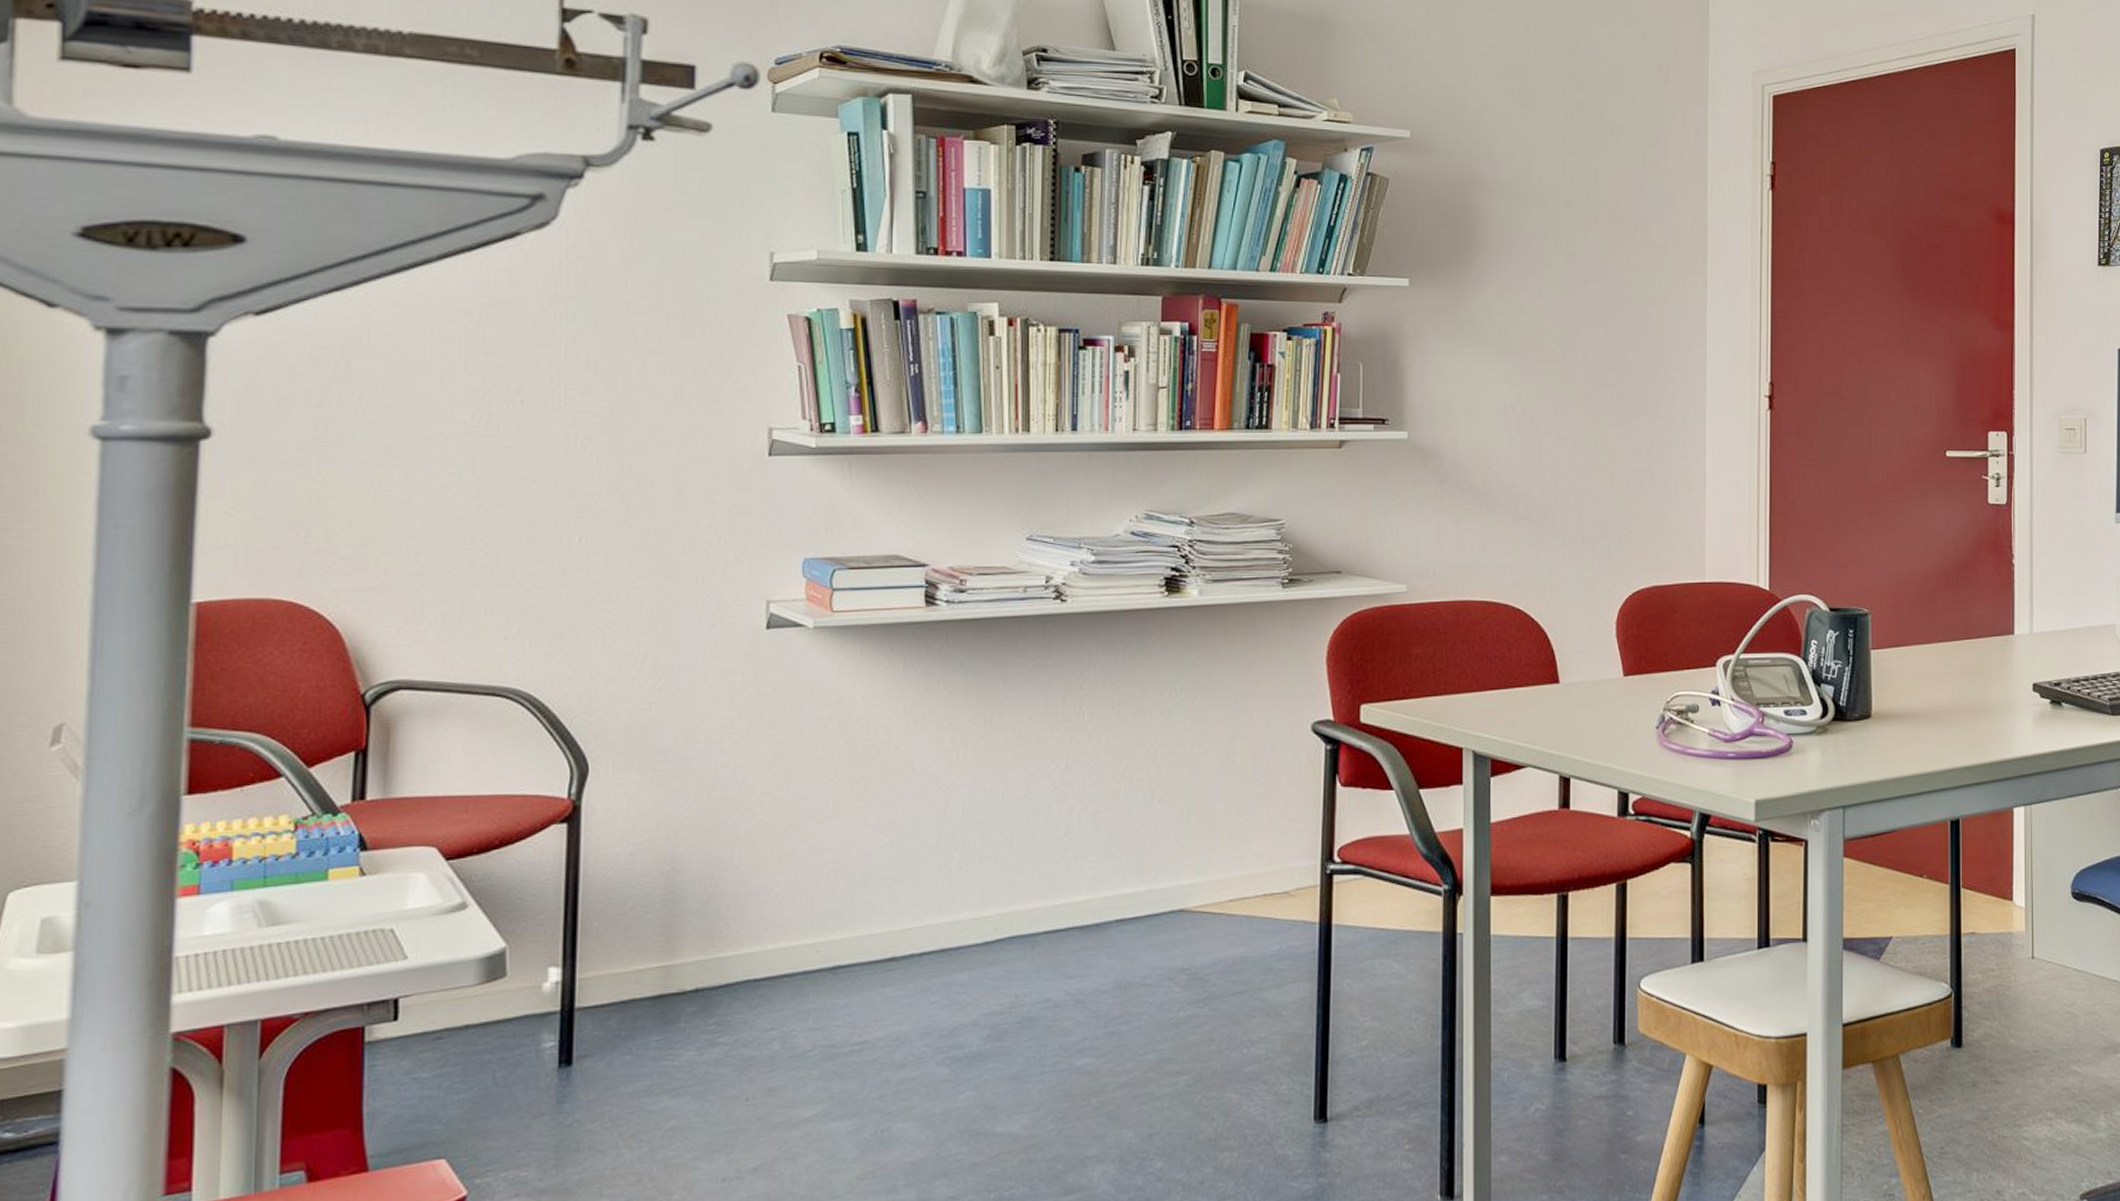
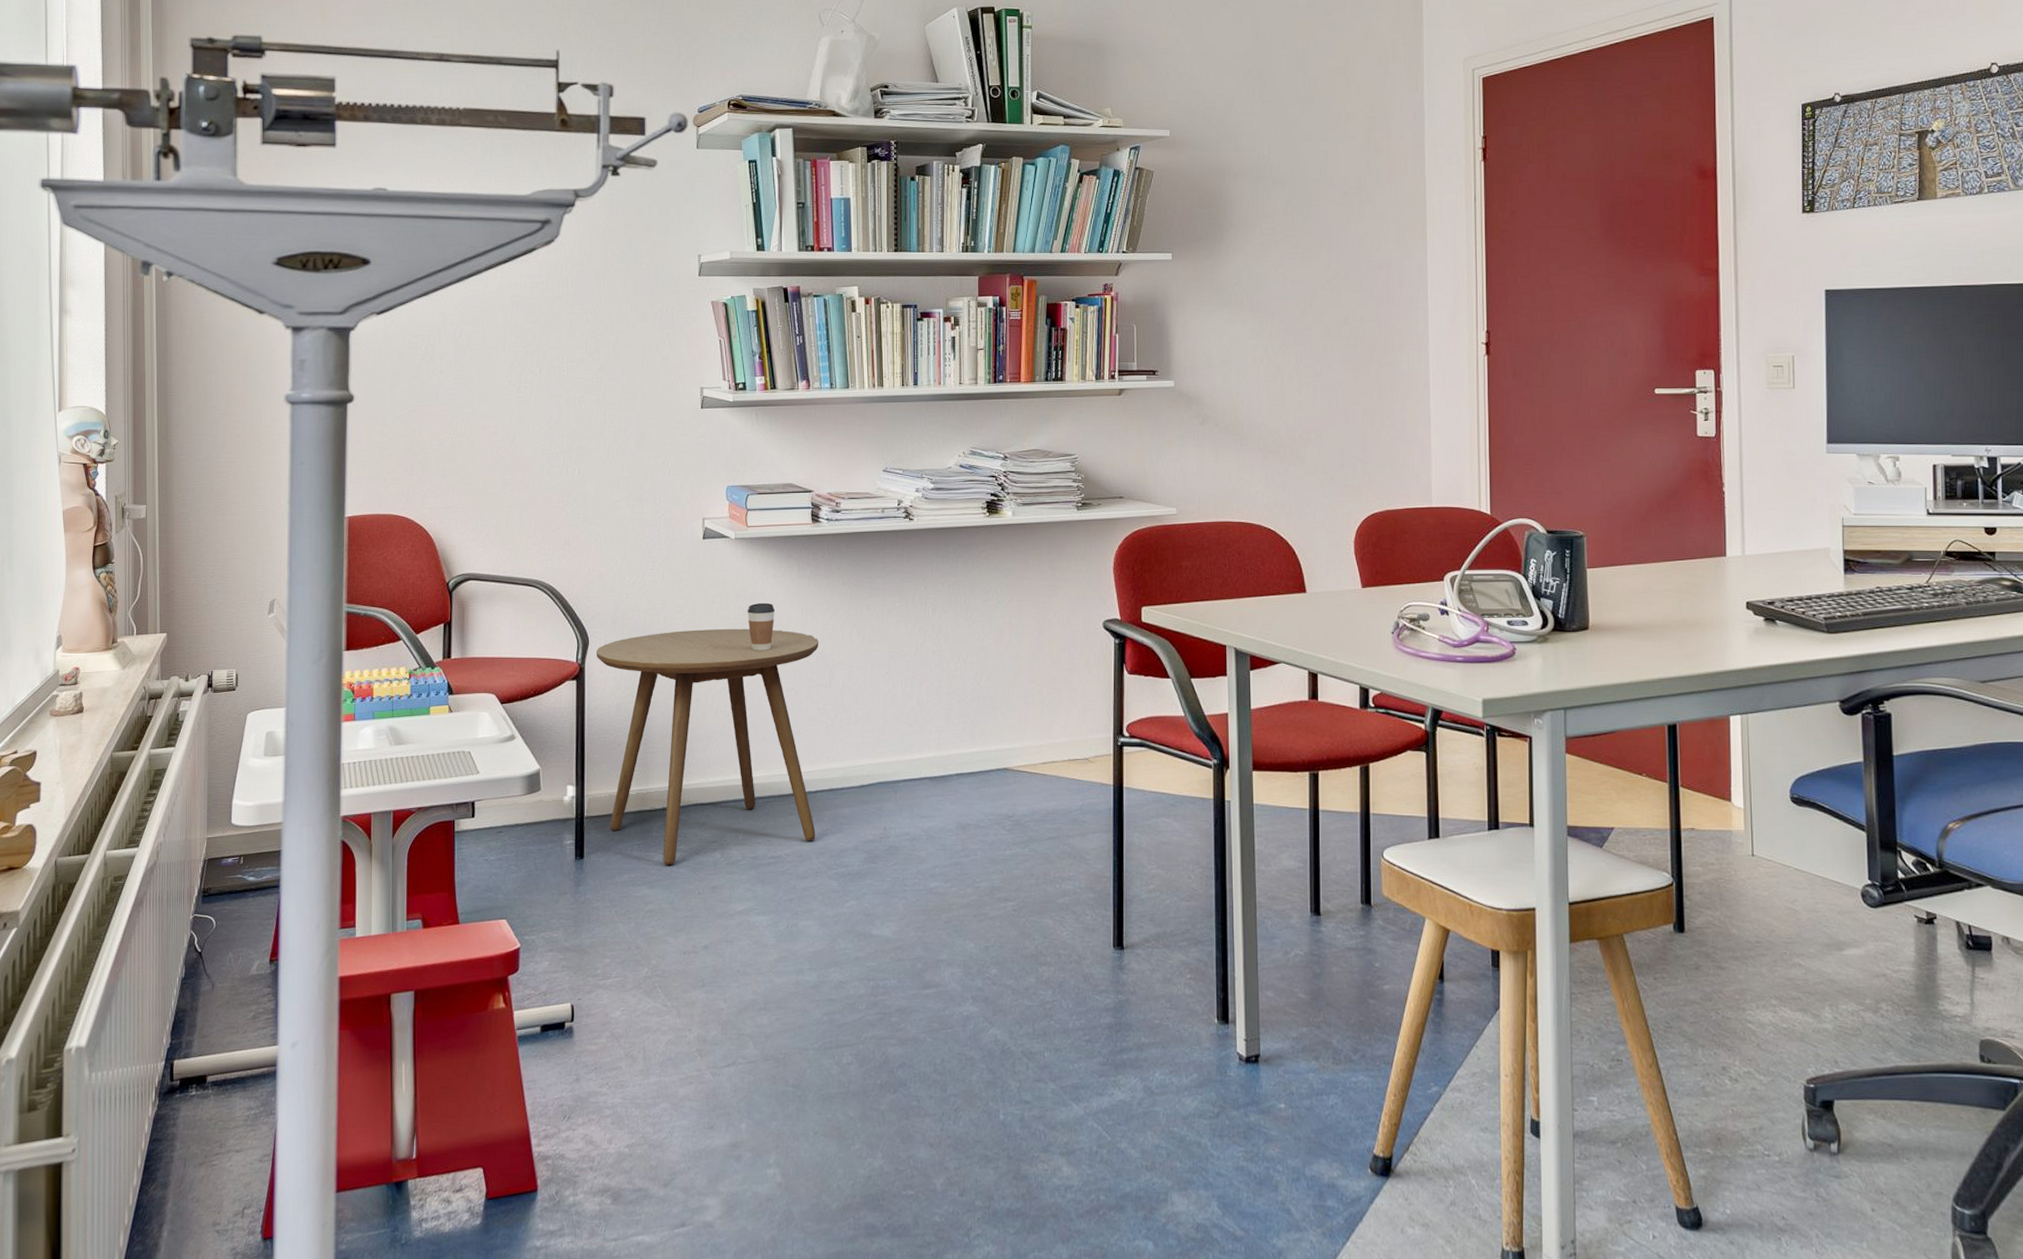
side table: none [599,745,932,1066] -> present [596,628,819,866]
coffee cup: none [828,710,870,775] -> present [747,602,776,652]

